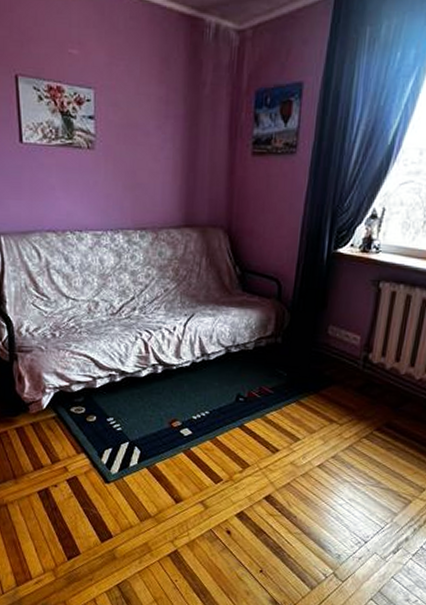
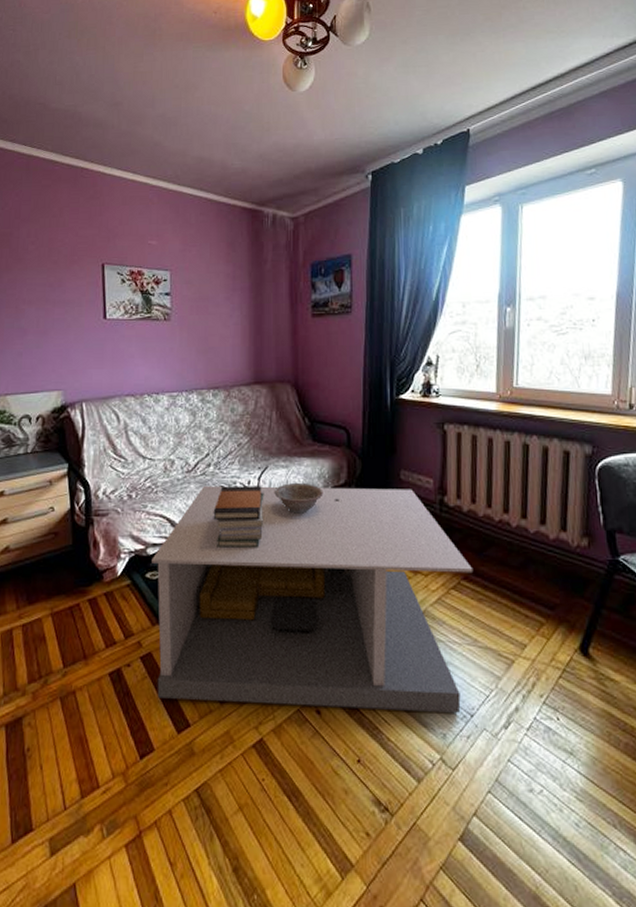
coffee table: none [76,329,387,539] -> present [152,485,474,713]
book stack: none [137,330,190,391] -> present [213,486,264,548]
decorative bowl: none [199,332,249,362] -> present [274,483,323,514]

